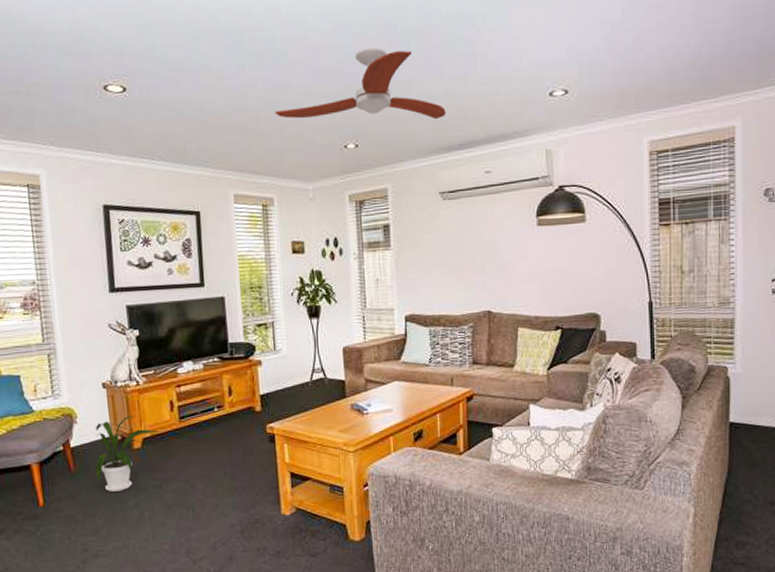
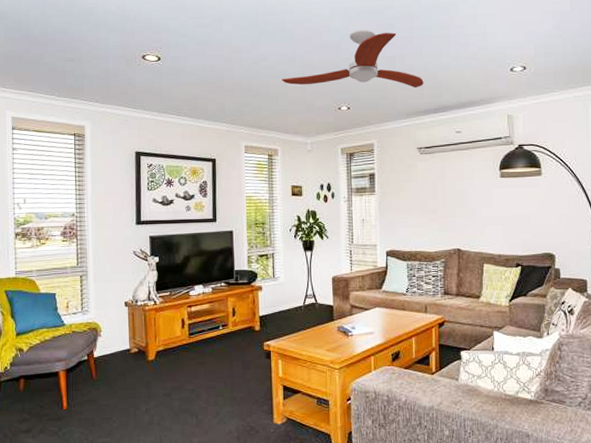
house plant: present [95,415,157,492] -> none [113,331,169,398]

